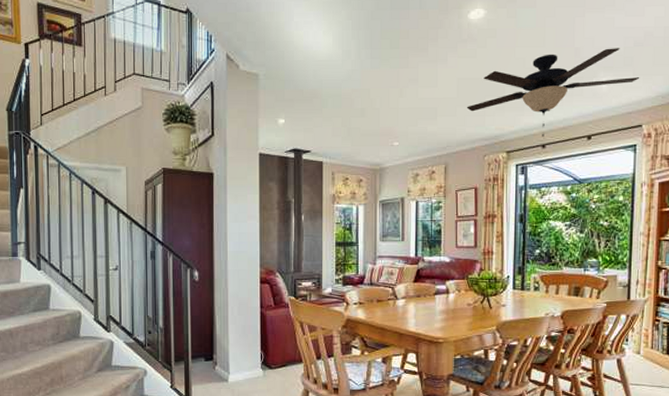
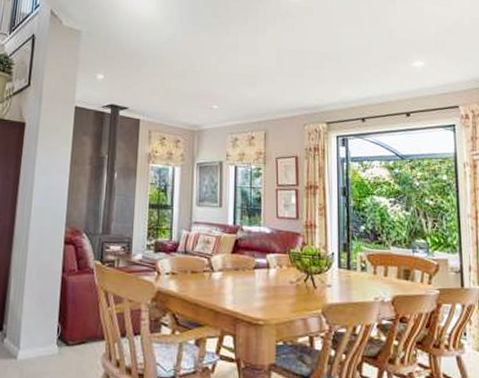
ceiling fan: present [466,48,640,137] -> none [285,32,453,111]

